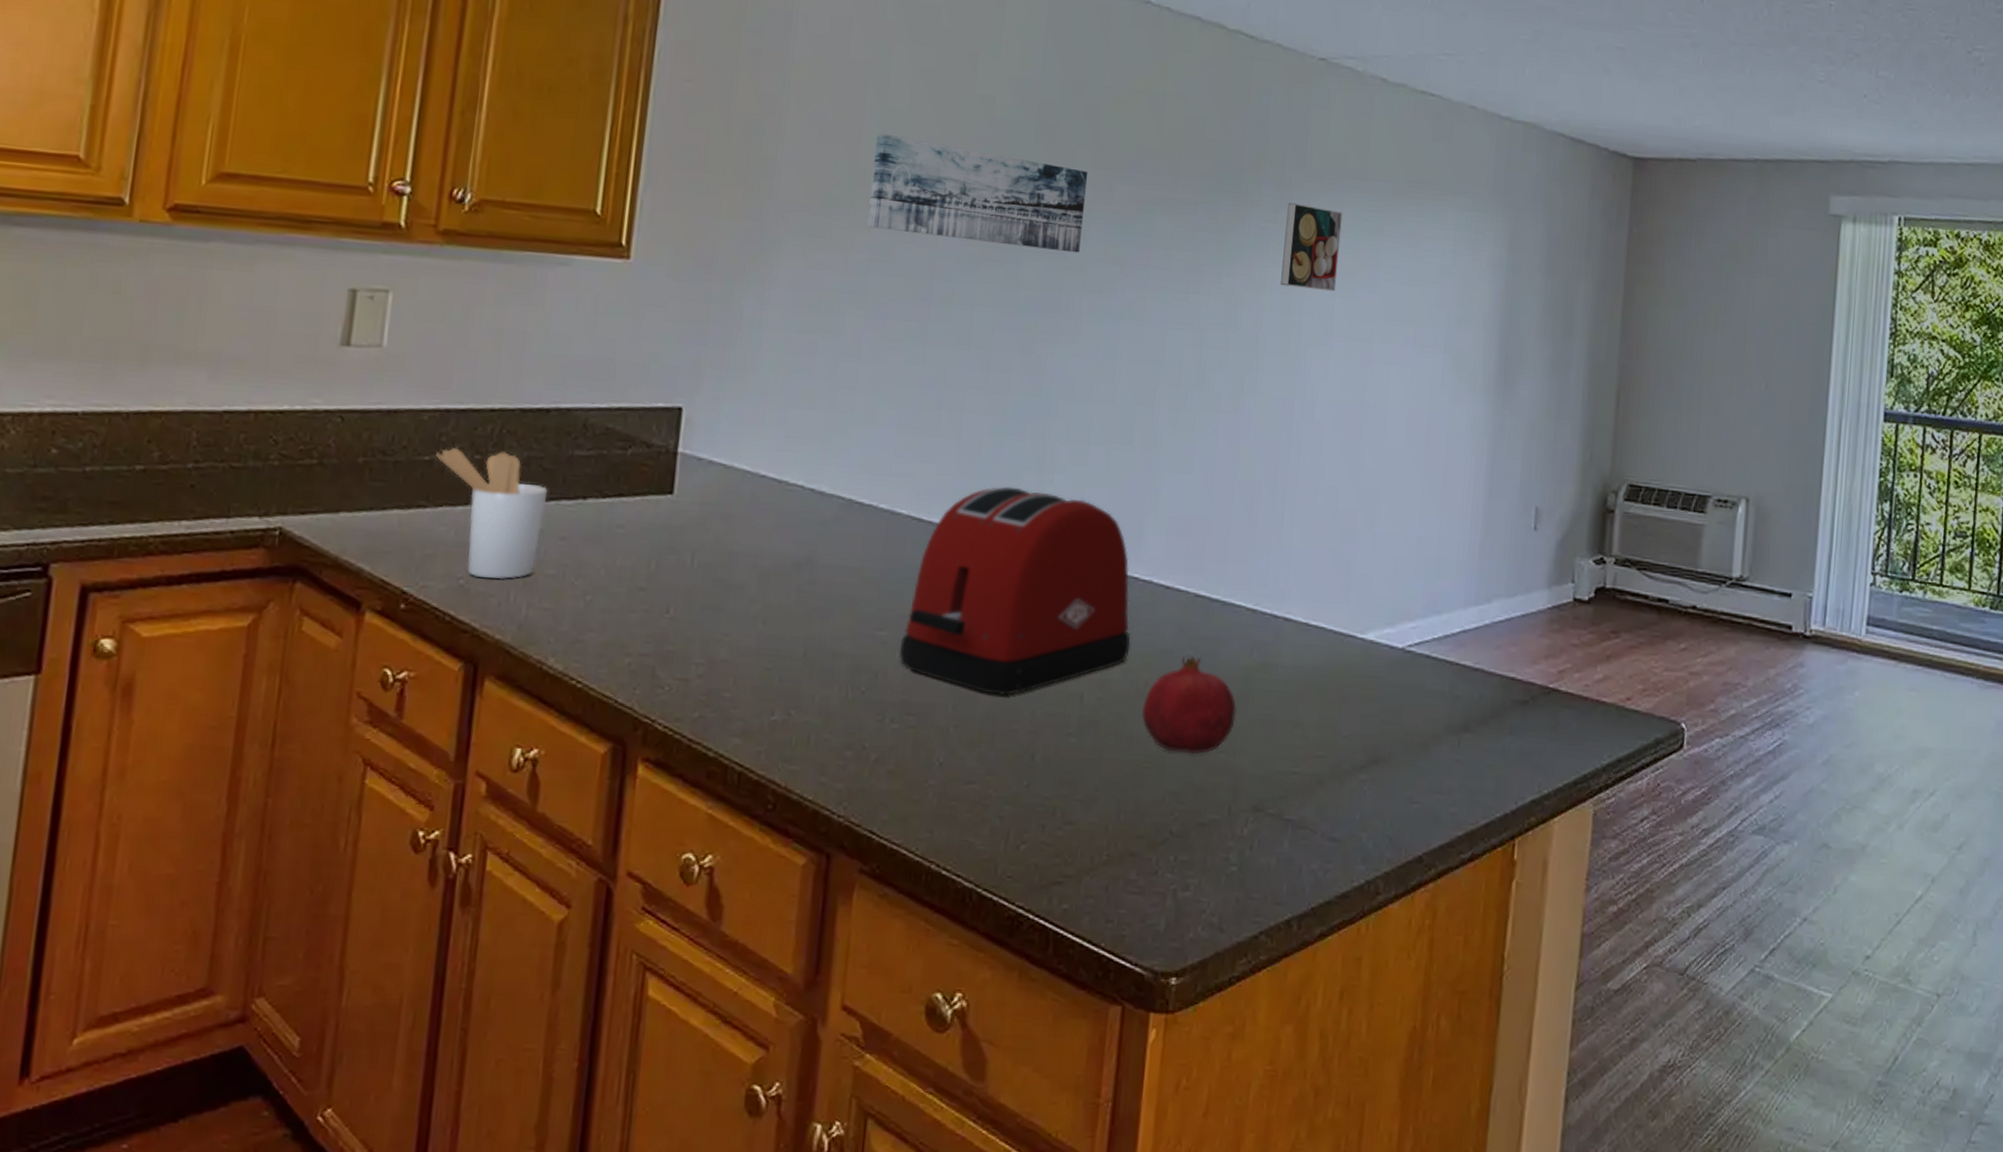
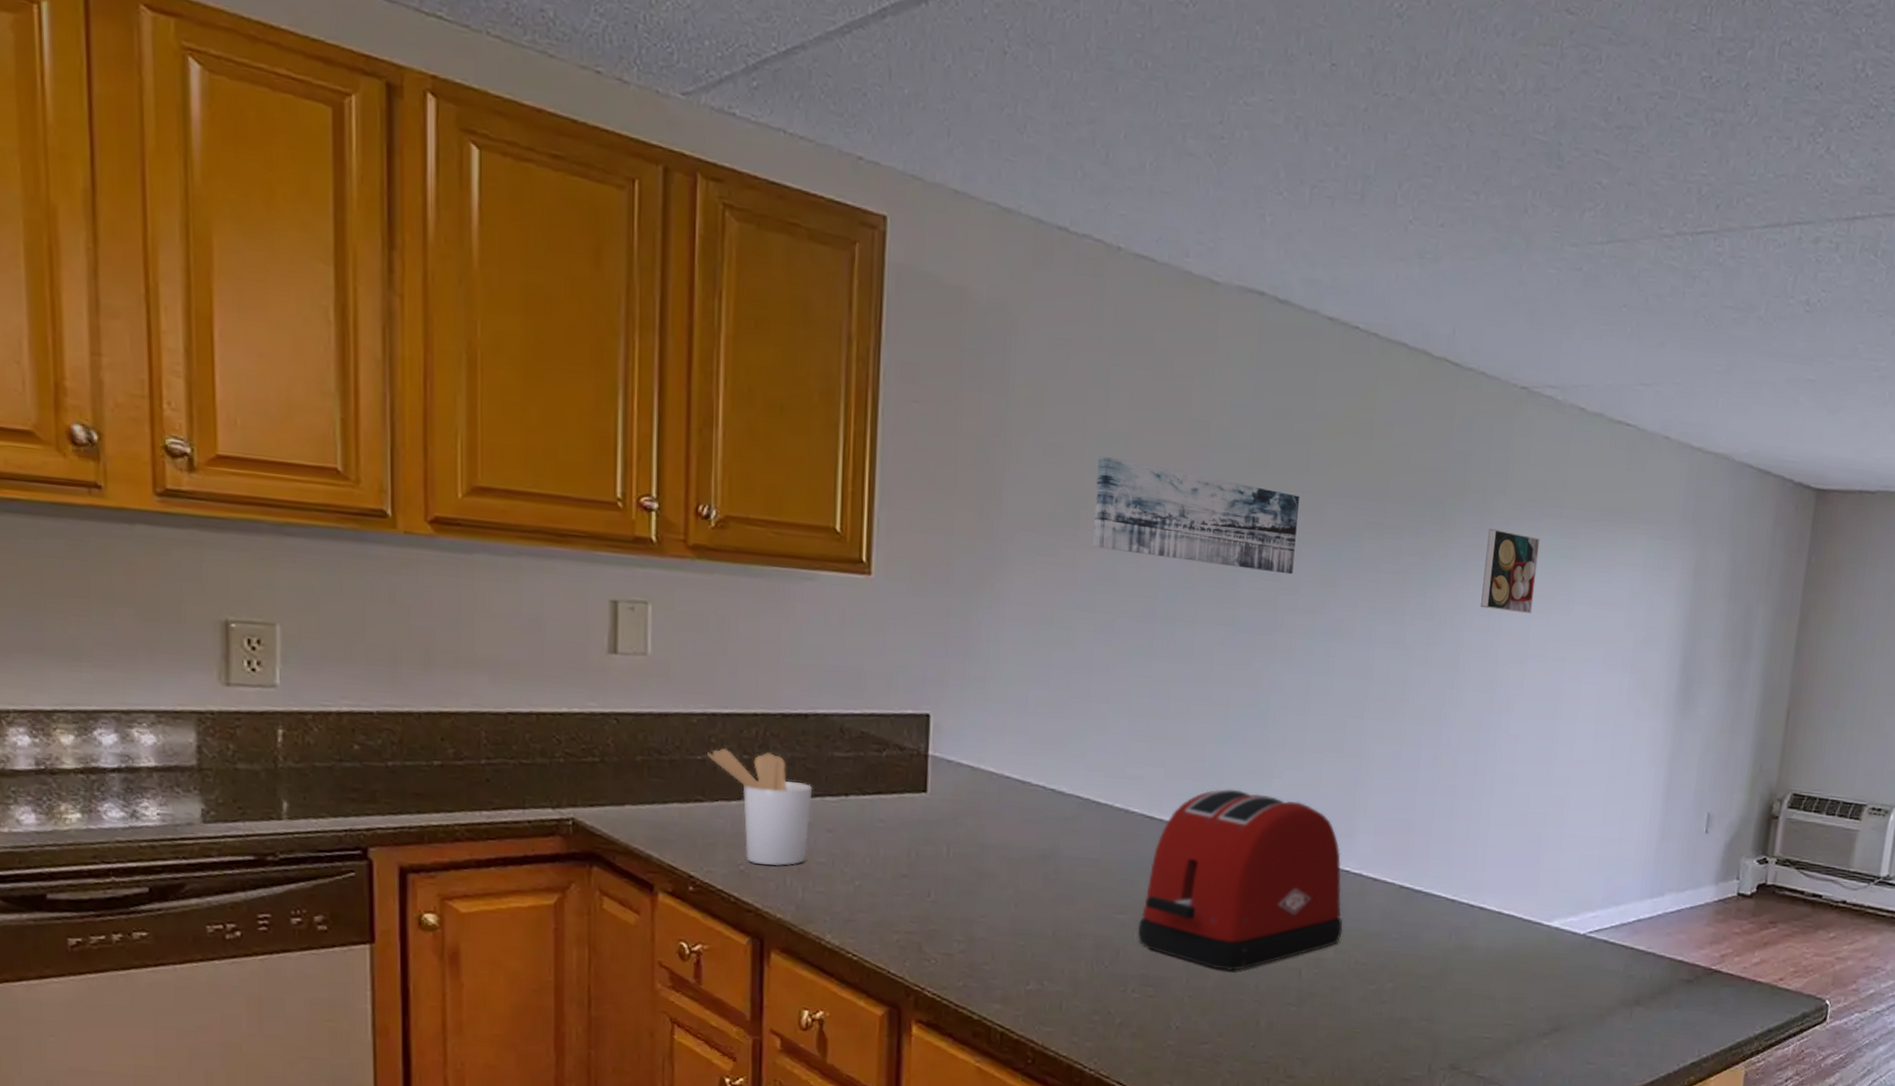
fruit: present [1142,656,1236,755] -> none [1353,939,1436,1022]

